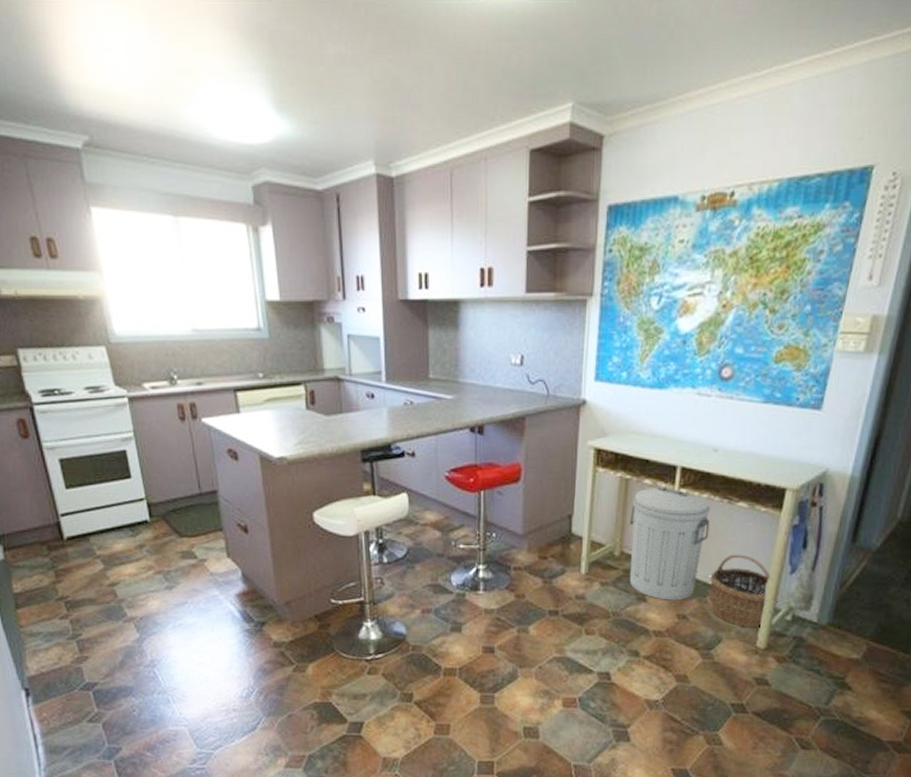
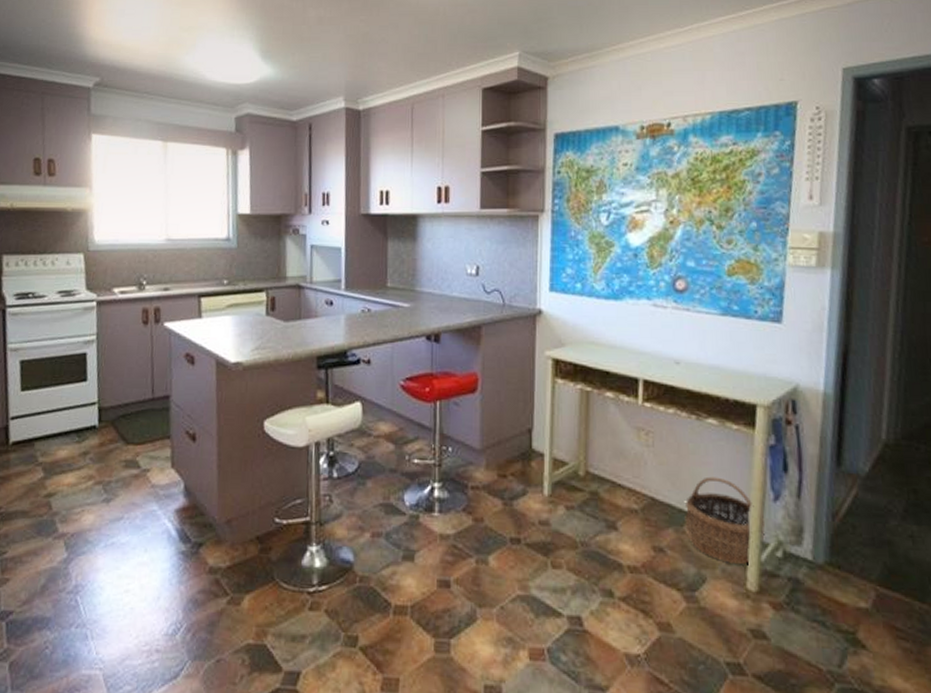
trash can: present [629,485,711,601] -> none [594,399,679,530]

